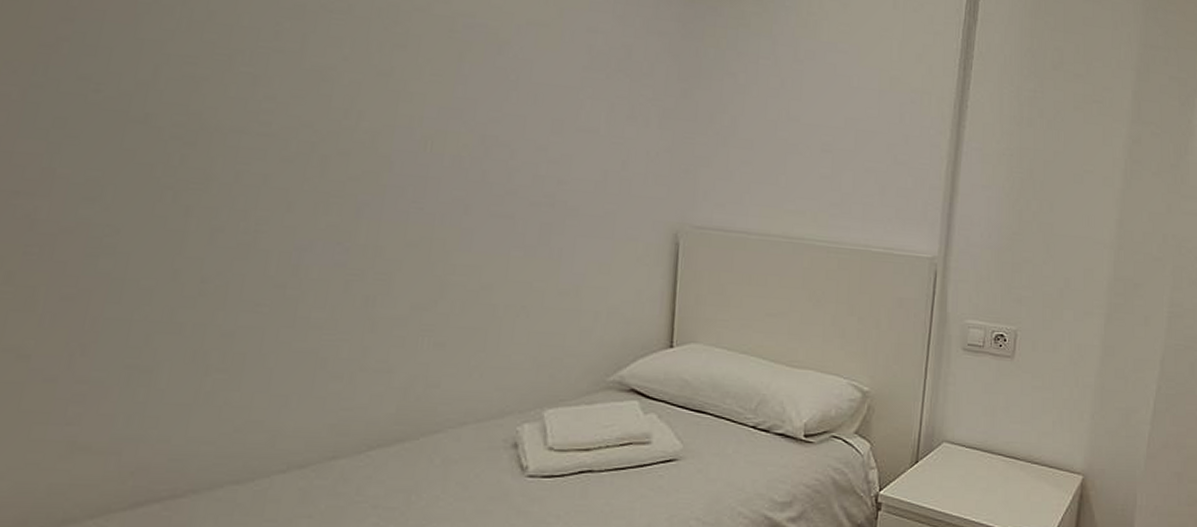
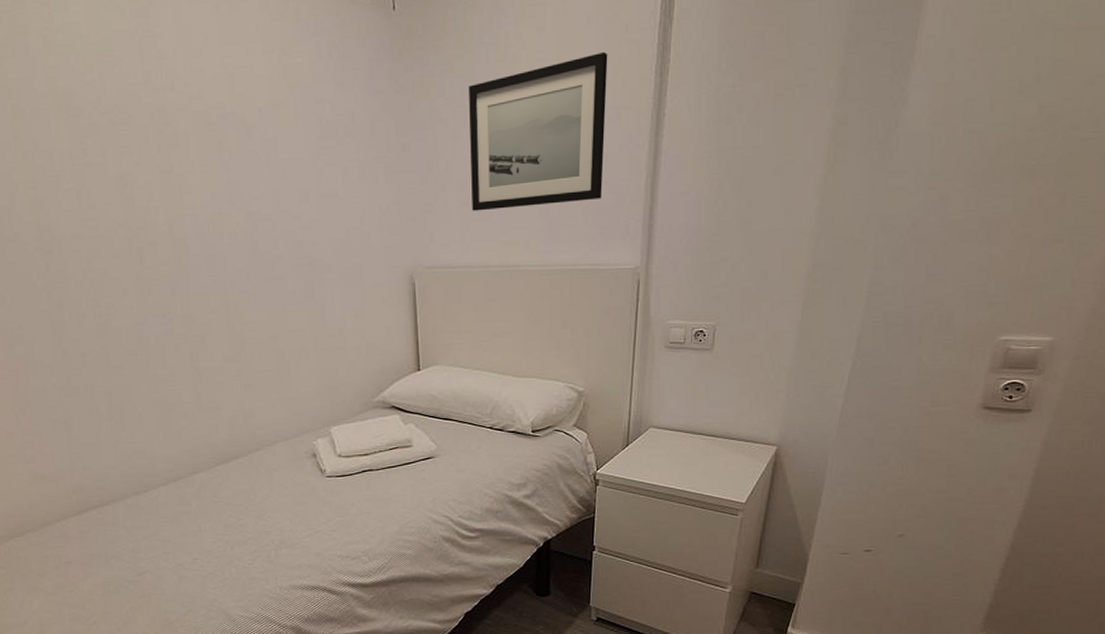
wall art: none [756,36,912,180] -> present [469,51,608,211]

